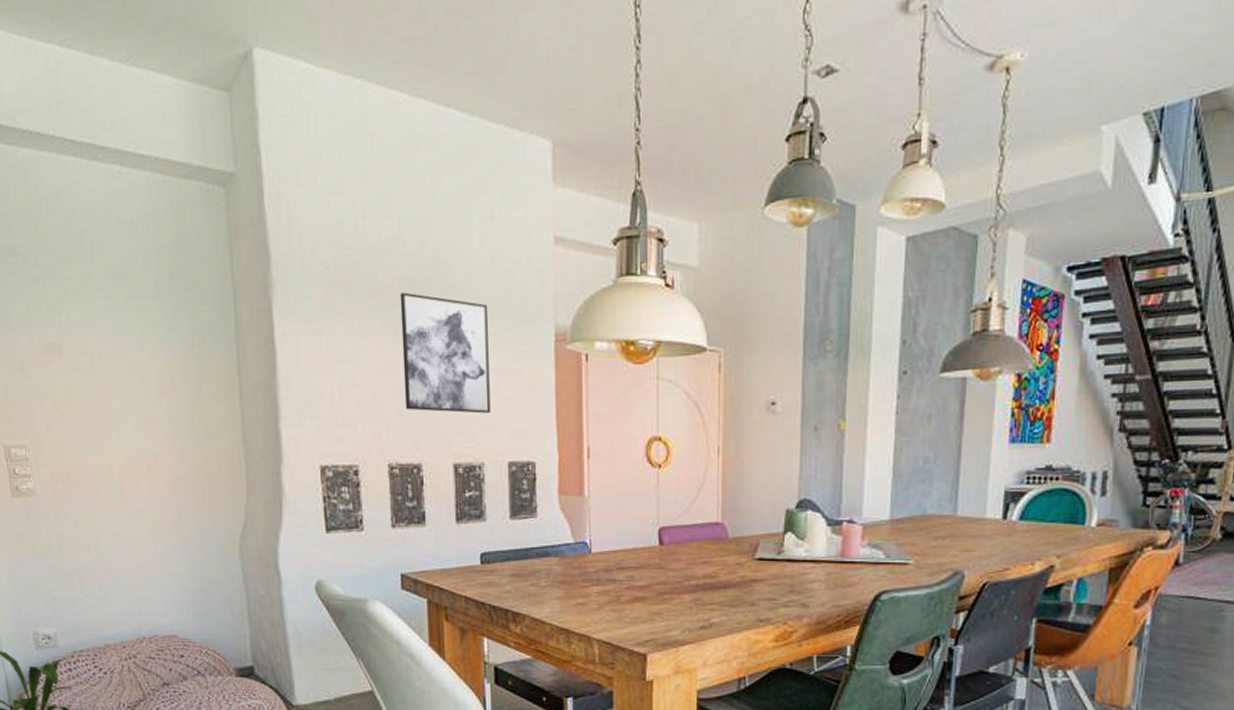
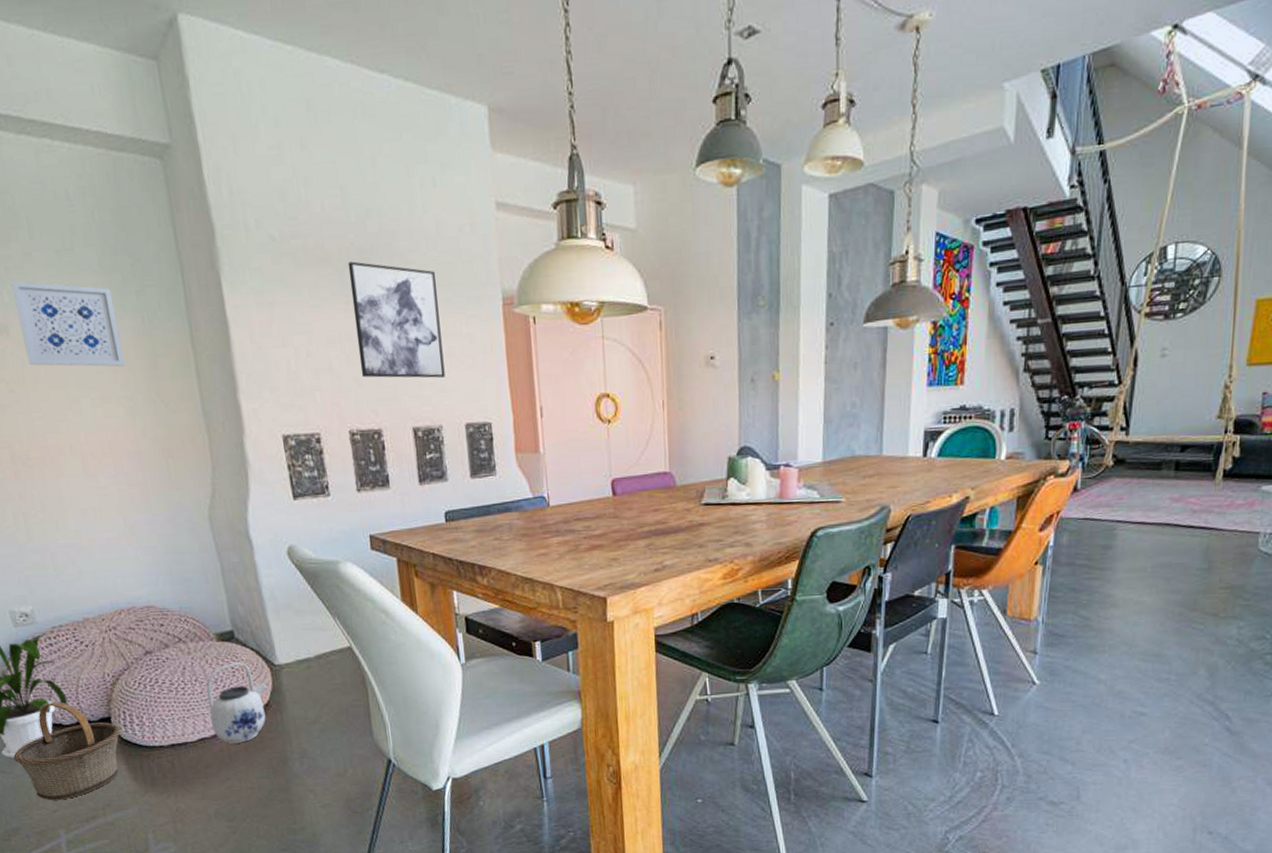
wall art: none [68,301,171,390] -> present [10,280,125,367]

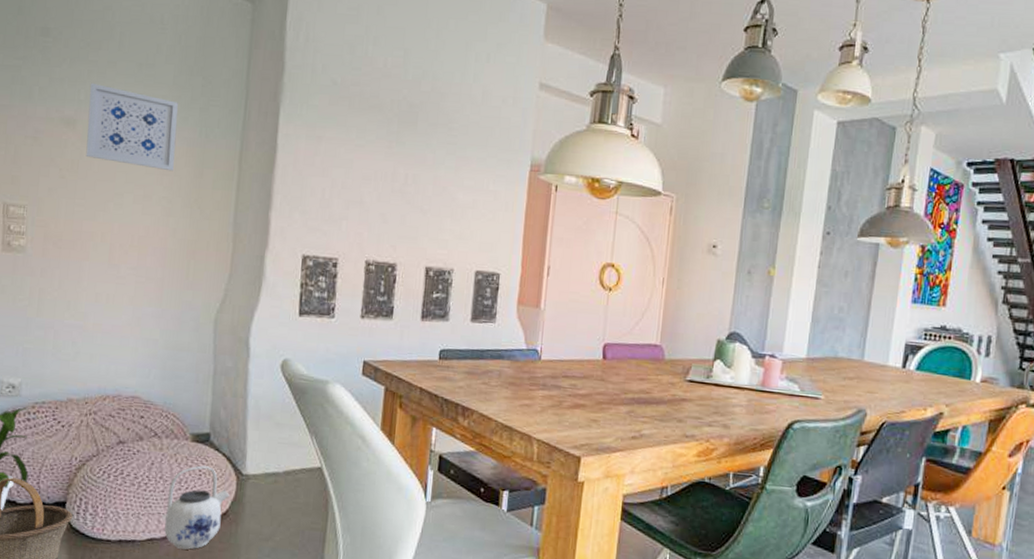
wall art: present [348,261,445,378] -> none [388,113,475,226]

